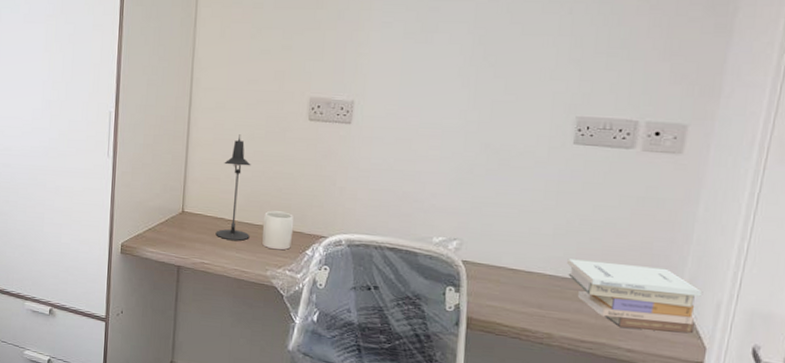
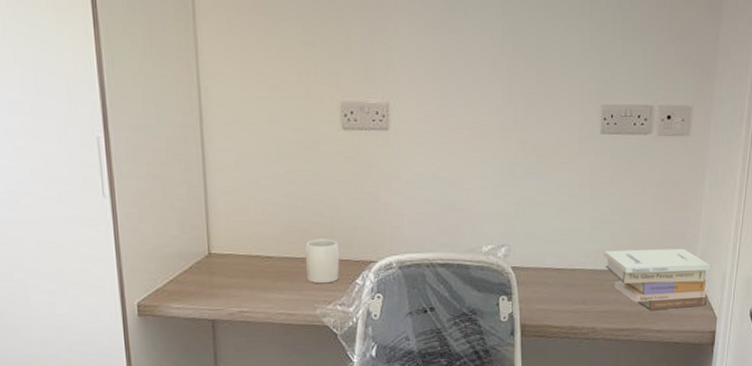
desk lamp: present [215,134,251,241] -> none [252,153,292,281]

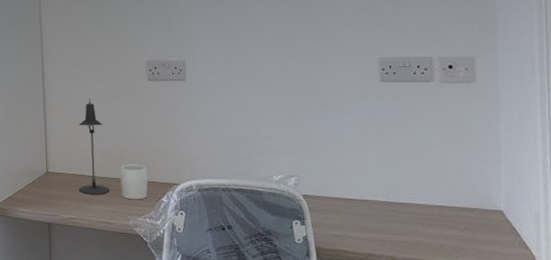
desk lamp: none [252,153,292,281] -> present [79,98,110,195]
books: present [604,248,711,310] -> none [395,185,521,245]

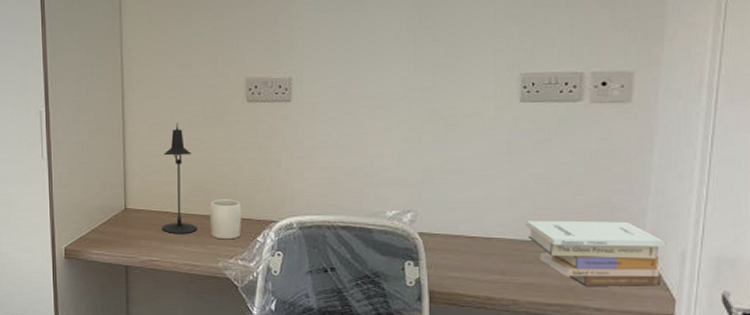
books: none [395,185,521,245] -> present [526,220,665,286]

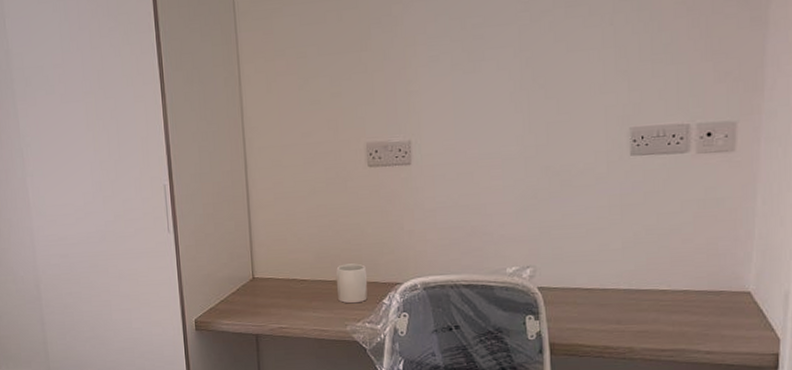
desk lamp: present [161,123,198,235] -> none [288,190,325,301]
books: present [526,220,665,286] -> none [639,266,769,331]

